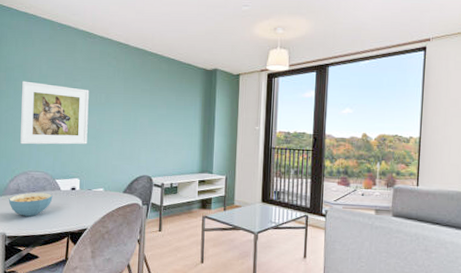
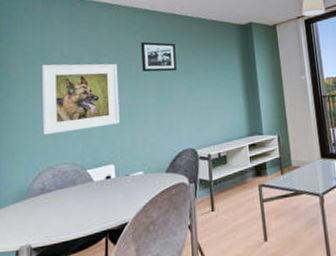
cereal bowl: present [8,192,53,217] -> none [32,187,85,220]
picture frame: none [111,73,144,104] -> present [141,42,177,72]

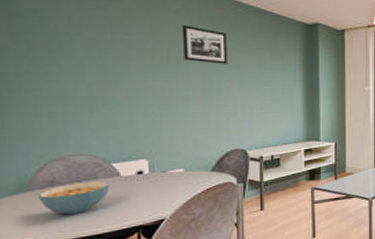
cereal bowl: none [32,187,85,220] -> present [37,181,110,215]
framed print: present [42,63,120,135] -> none [40,33,155,121]

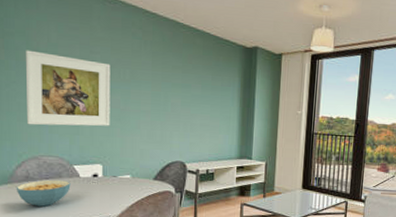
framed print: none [40,33,155,121] -> present [26,50,111,126]
picture frame: present [182,25,228,64] -> none [137,46,175,83]

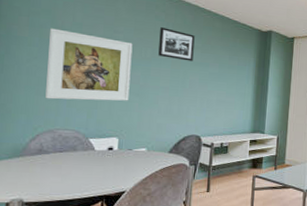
cereal bowl: present [16,180,71,207] -> none [27,153,85,180]
picture frame: none [137,46,175,83] -> present [158,27,195,61]

